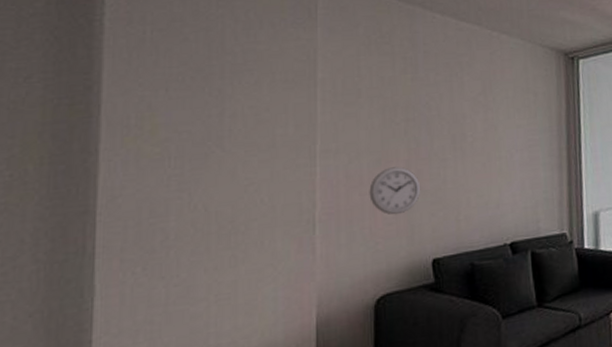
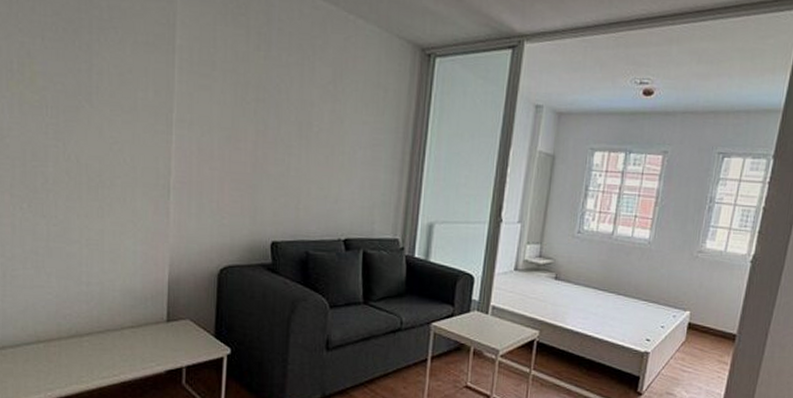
wall clock: present [369,166,421,215] -> none [218,146,266,194]

